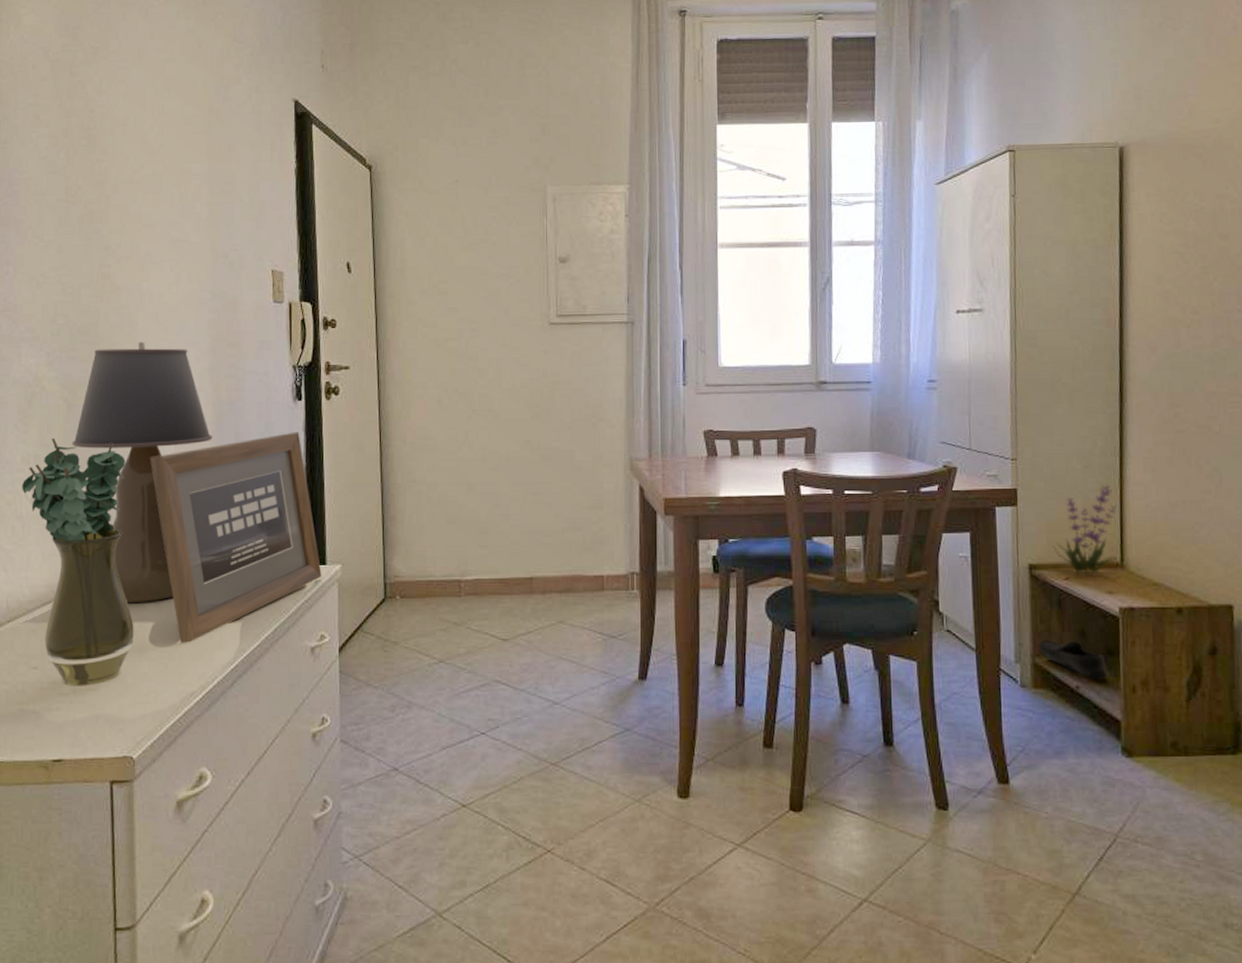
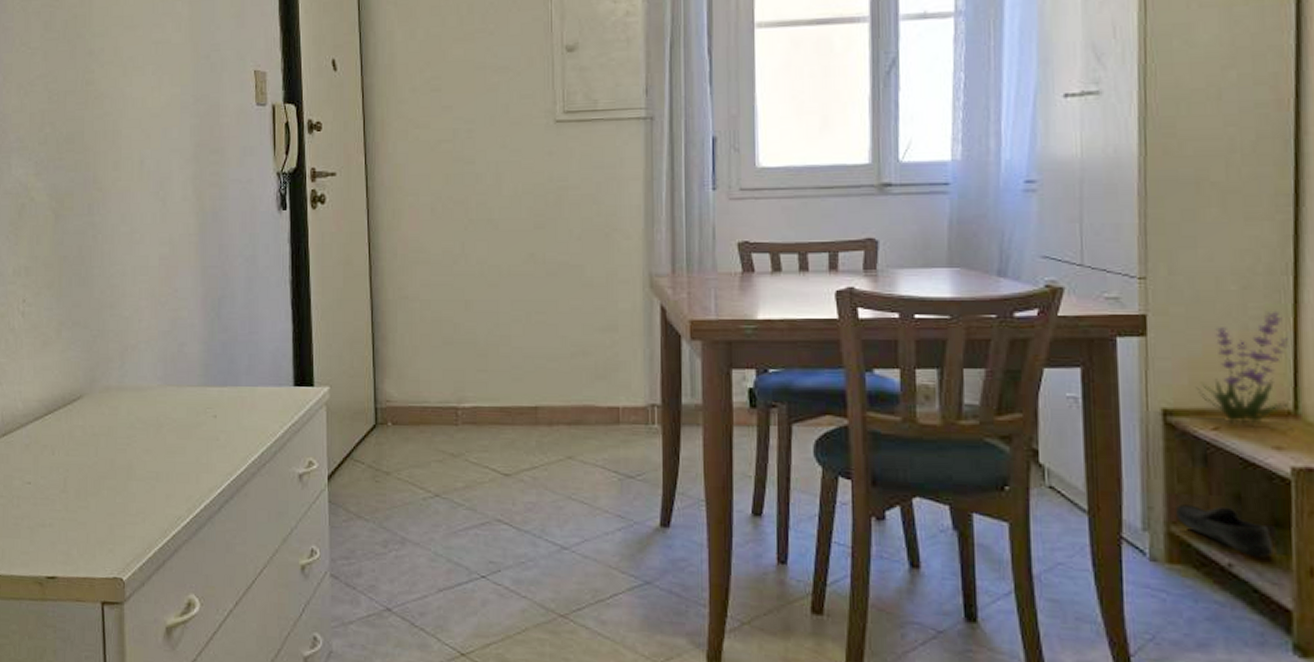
vase: present [21,438,134,686] -> none [13,249,122,504]
table lamp: present [72,342,213,603] -> none [60,150,197,421]
picture frame: present [150,432,322,643] -> none [135,243,309,464]

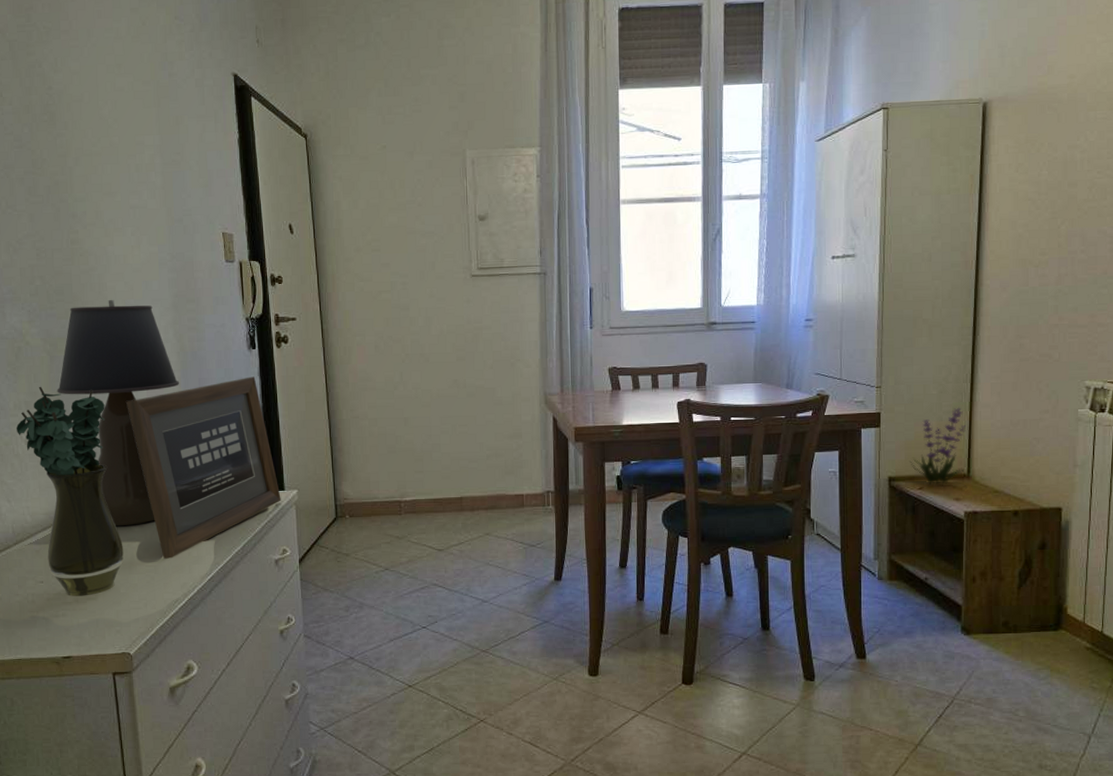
vase: none [13,249,122,504] -> present [16,386,124,596]
table lamp: none [60,150,197,421] -> present [57,300,180,527]
picture frame: none [135,243,309,464] -> present [126,376,281,559]
shoe: present [1176,504,1274,558] -> none [895,540,952,572]

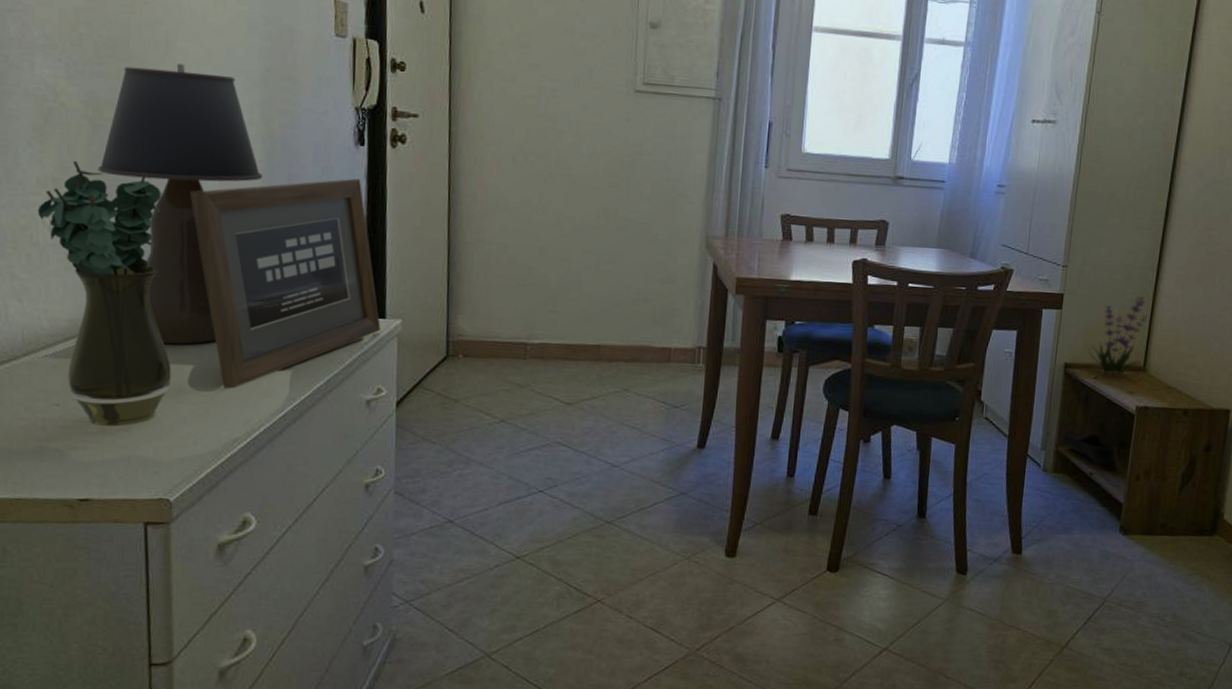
shoe: none [895,540,952,572] -> present [1063,431,1119,468]

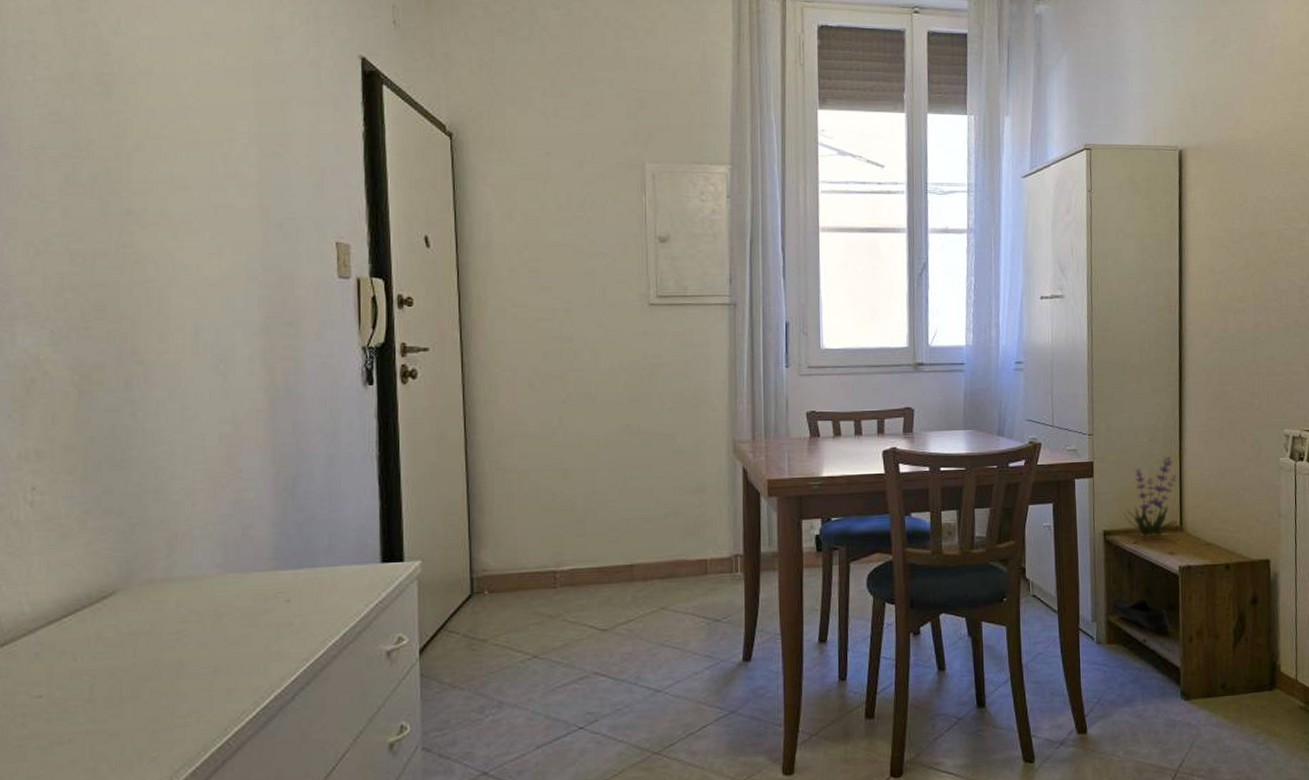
vase: present [37,160,171,427] -> none [17,430,169,715]
table lamp: present [97,64,263,345] -> none [85,320,266,616]
picture frame: present [190,178,381,389] -> none [188,419,399,656]

